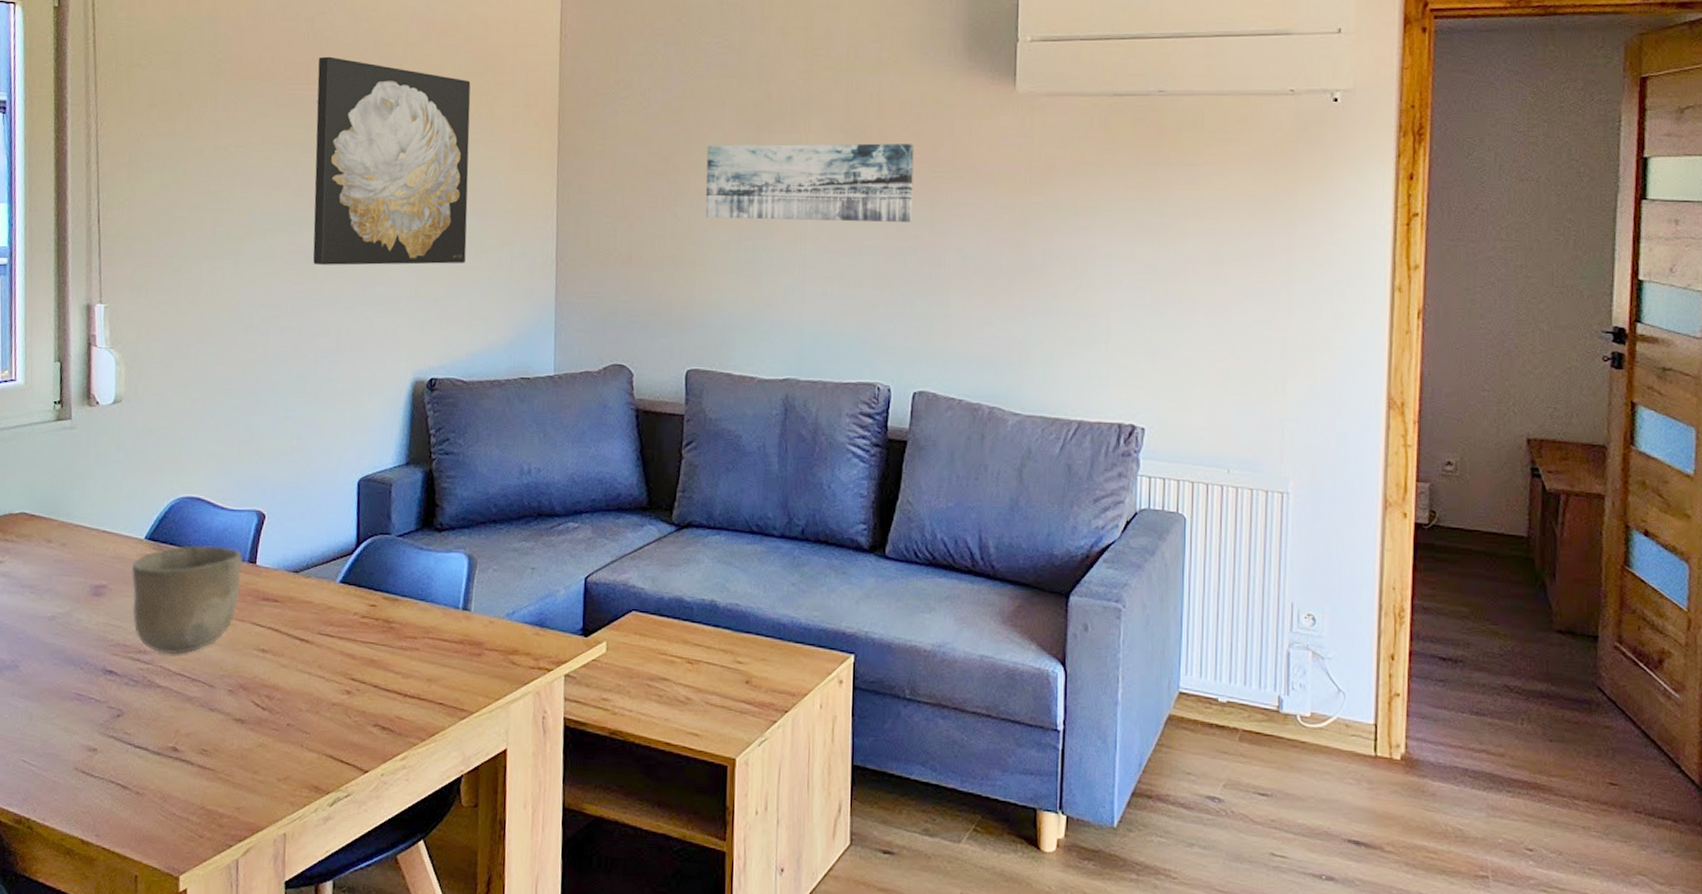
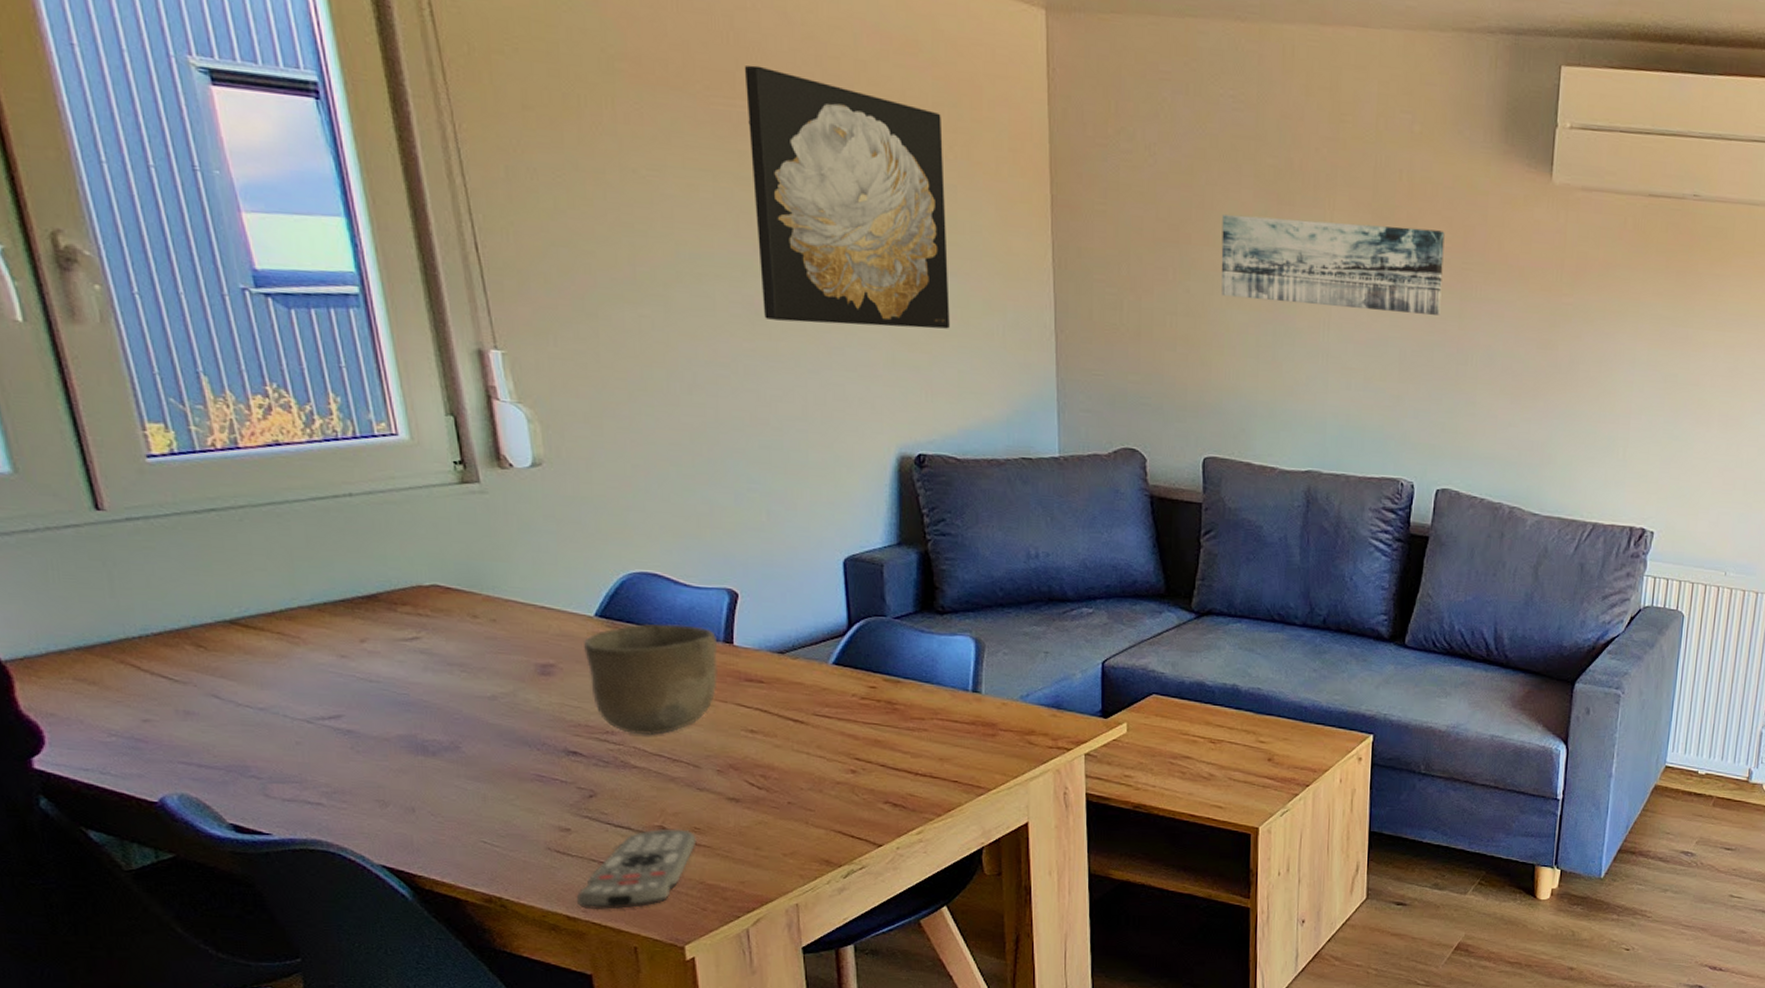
remote control: none [92,749,203,835] -> present [576,828,697,910]

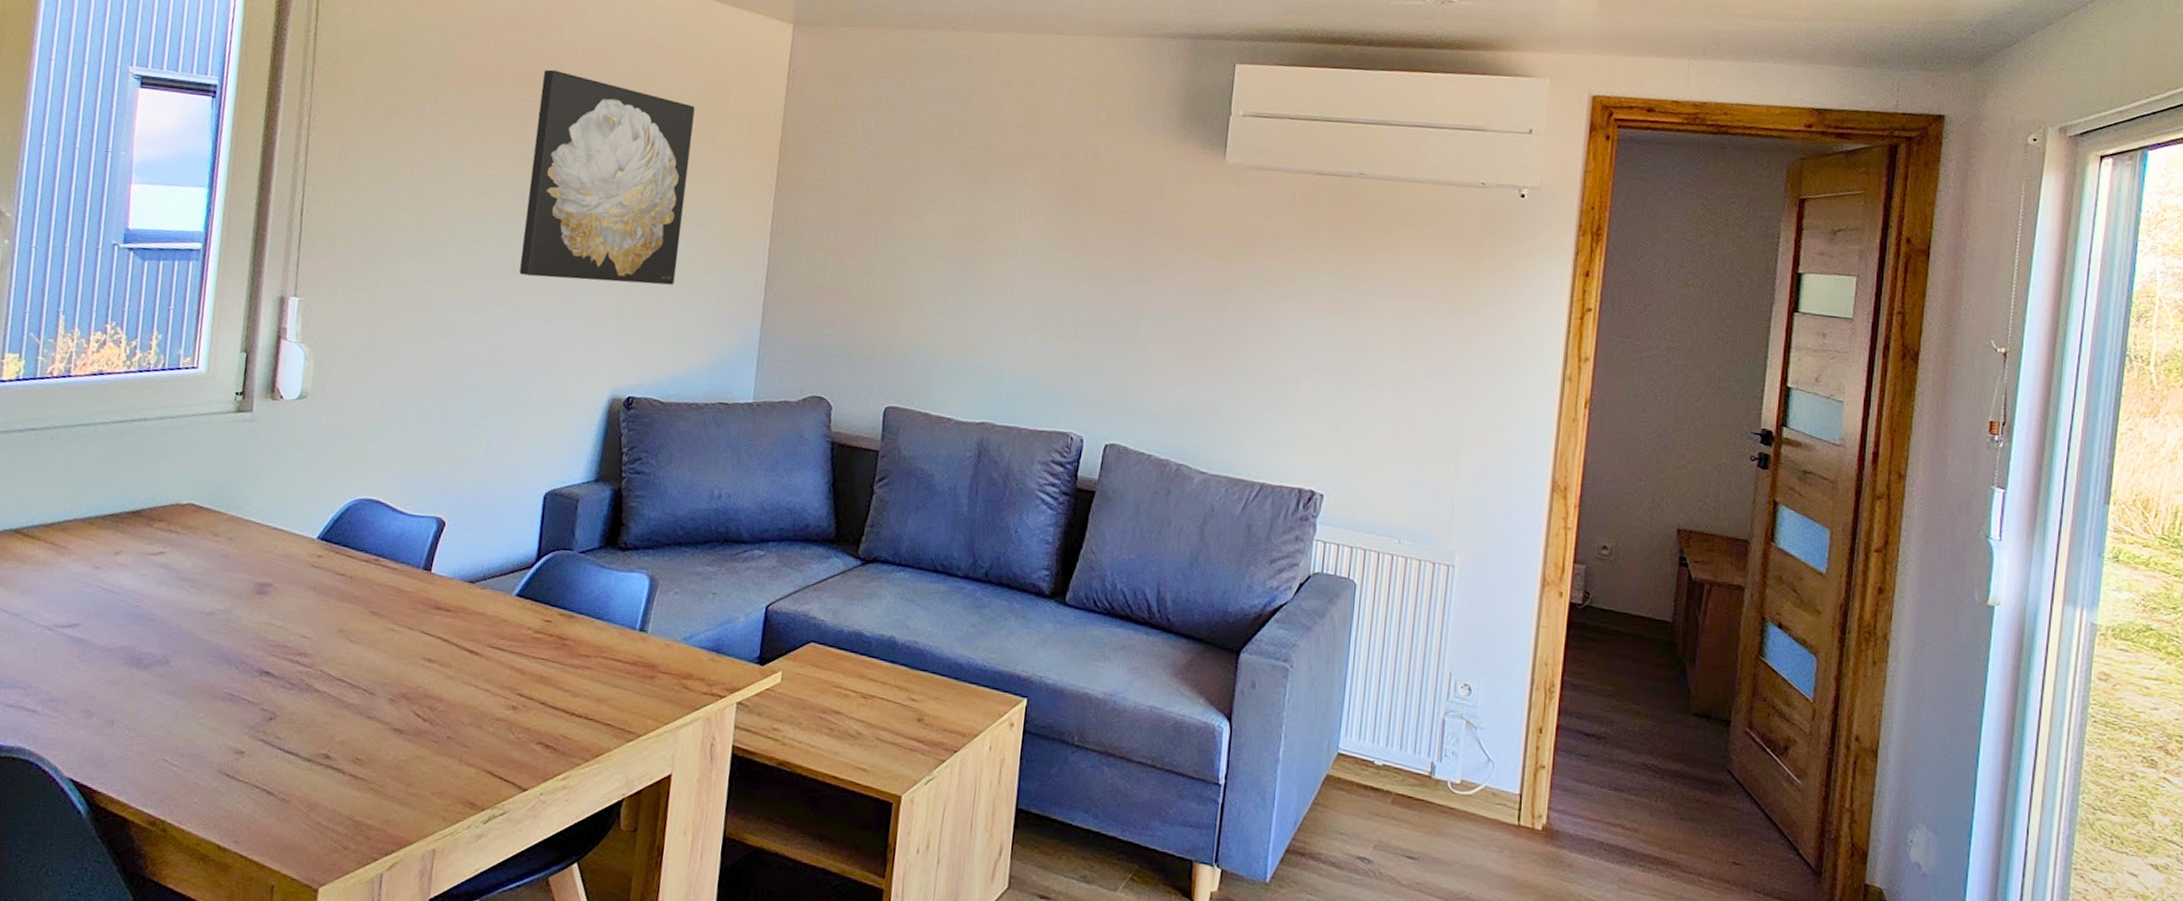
remote control: present [576,828,697,910] -> none [231,757,356,842]
bowl: present [584,624,718,736] -> none [297,548,418,660]
wall art: present [1221,214,1445,315] -> none [916,189,1124,279]

